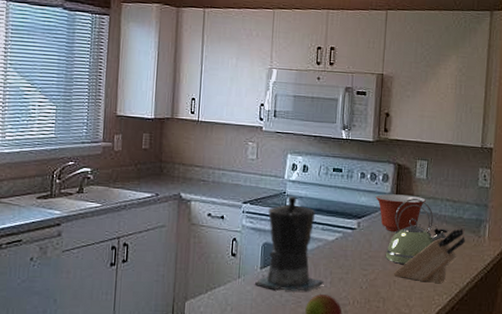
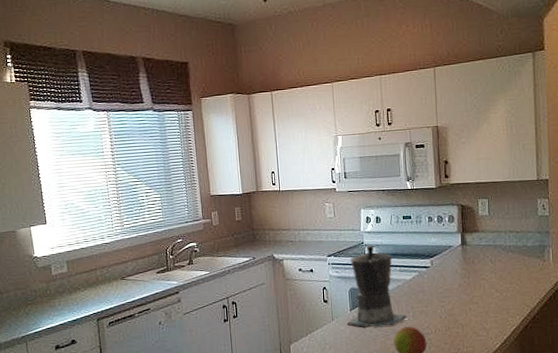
mixing bowl: present [375,194,426,233] -> none [444,231,490,266]
kettle: present [385,198,448,265] -> none [459,233,514,294]
knife block: present [393,228,465,284] -> none [468,255,531,307]

